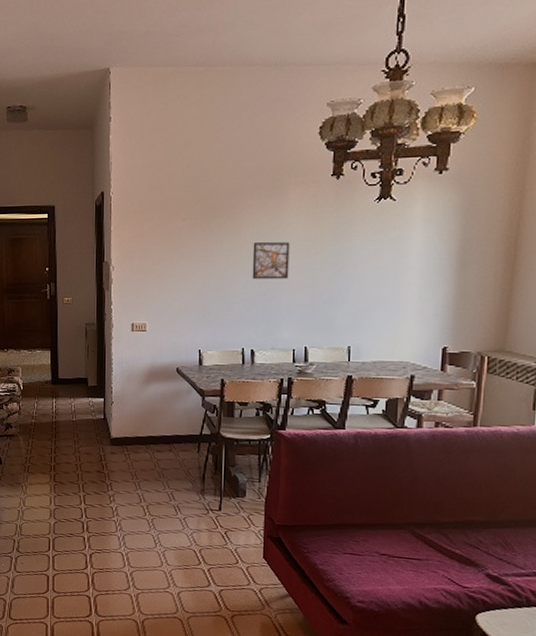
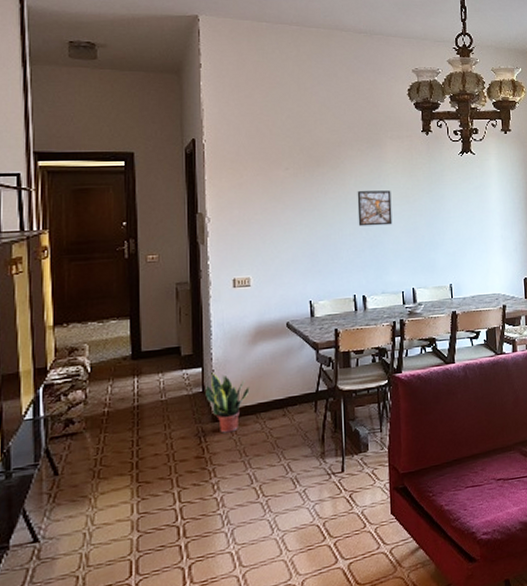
potted plant: none [106,404,142,457] -> present [205,372,250,433]

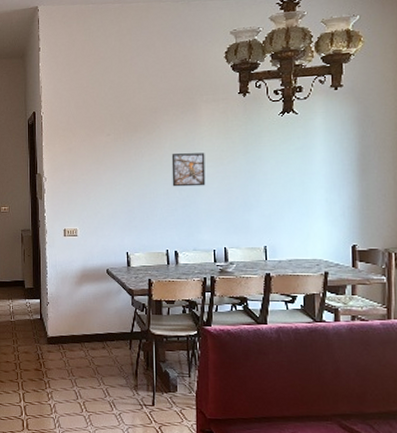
potted plant: present [205,372,250,433] -> none [42,304,76,355]

